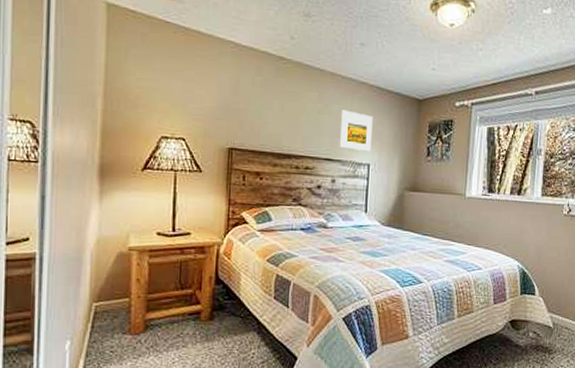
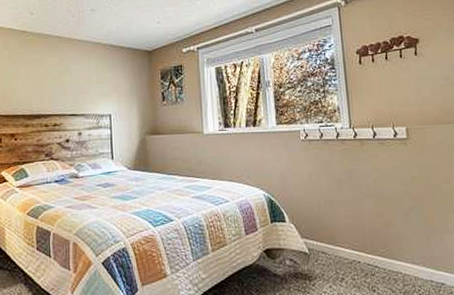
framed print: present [340,110,373,151] -> none [81,69,111,104]

